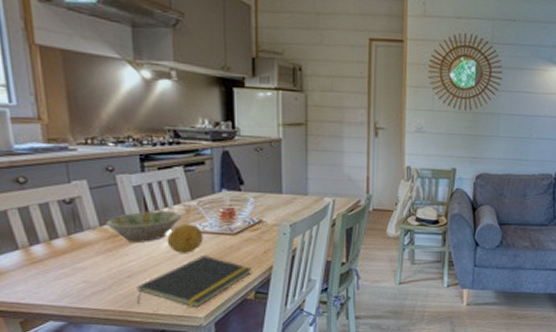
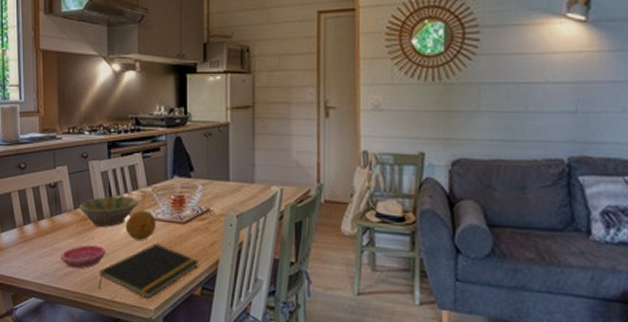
saucer: none [85,262,144,287] -> present [61,245,106,269]

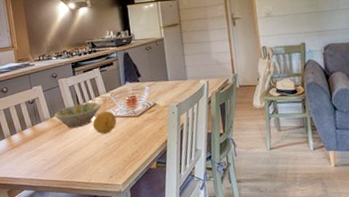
saucer: present [61,245,106,269] -> none [44,142,80,163]
notepad: present [98,243,198,298] -> none [76,134,152,176]

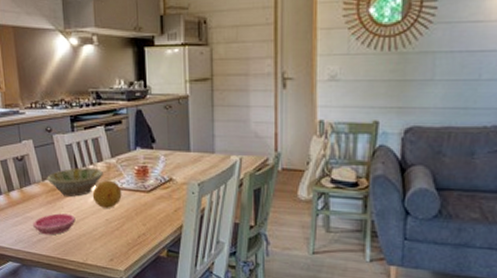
saucer: none [44,142,80,163] -> present [33,213,76,235]

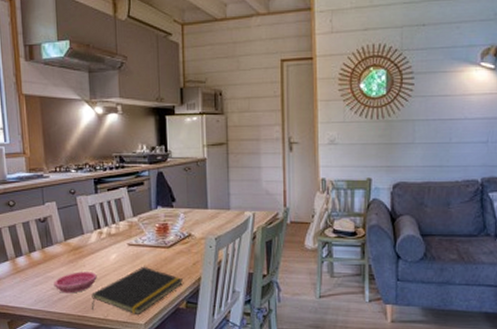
bowl: present [47,167,103,197] -> none [69,227,125,255]
notepad: none [70,210,163,260] -> present [91,266,183,314]
fruit: present [92,180,122,208] -> none [114,238,143,264]

